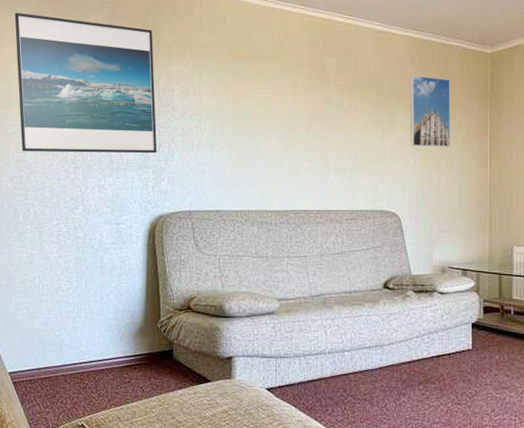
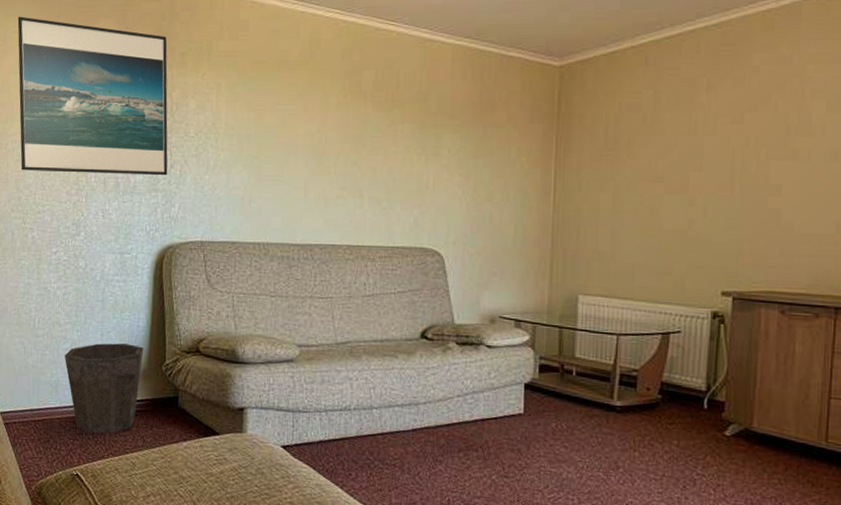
waste bin: none [68,305,141,387] -> present [65,343,144,433]
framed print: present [409,75,450,148] -> none [458,91,509,177]

